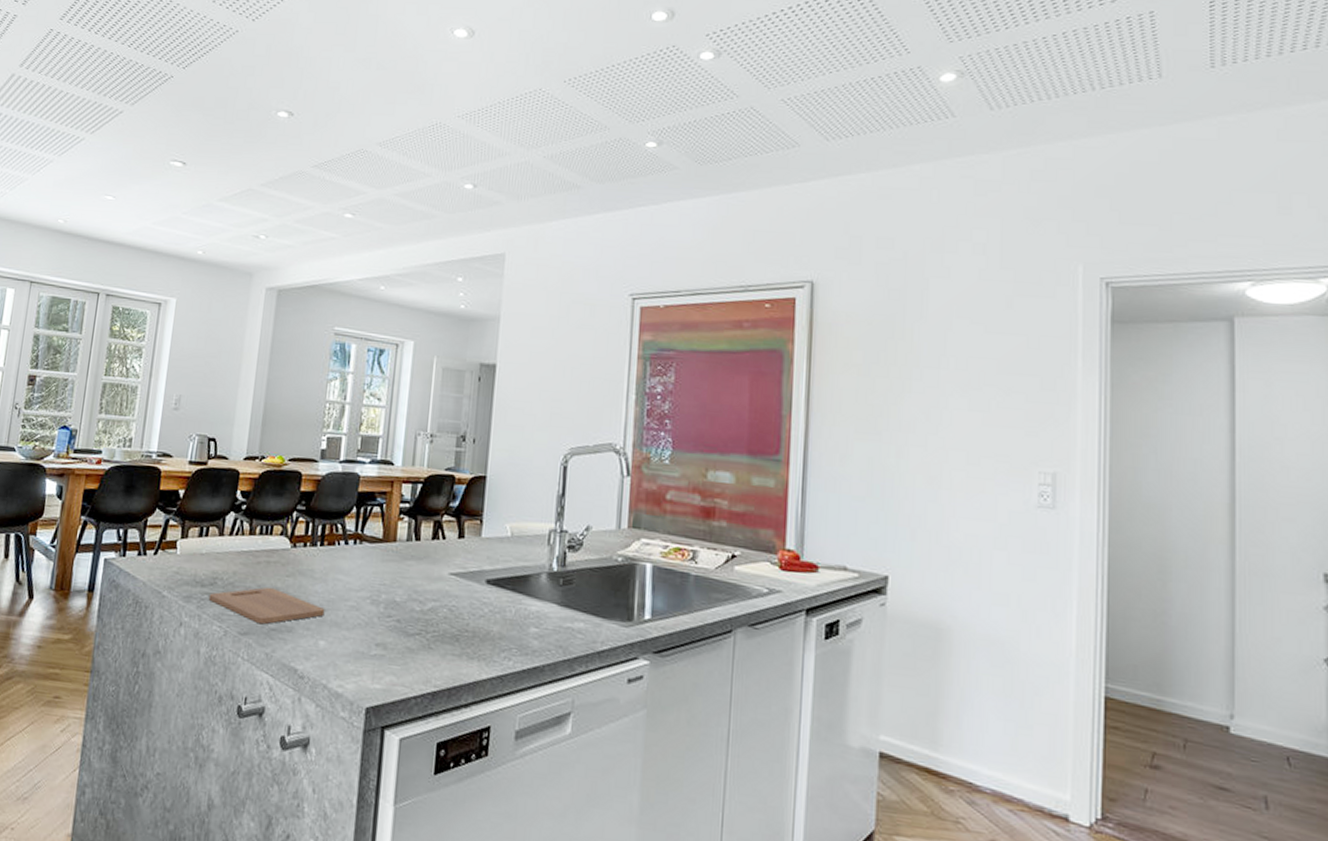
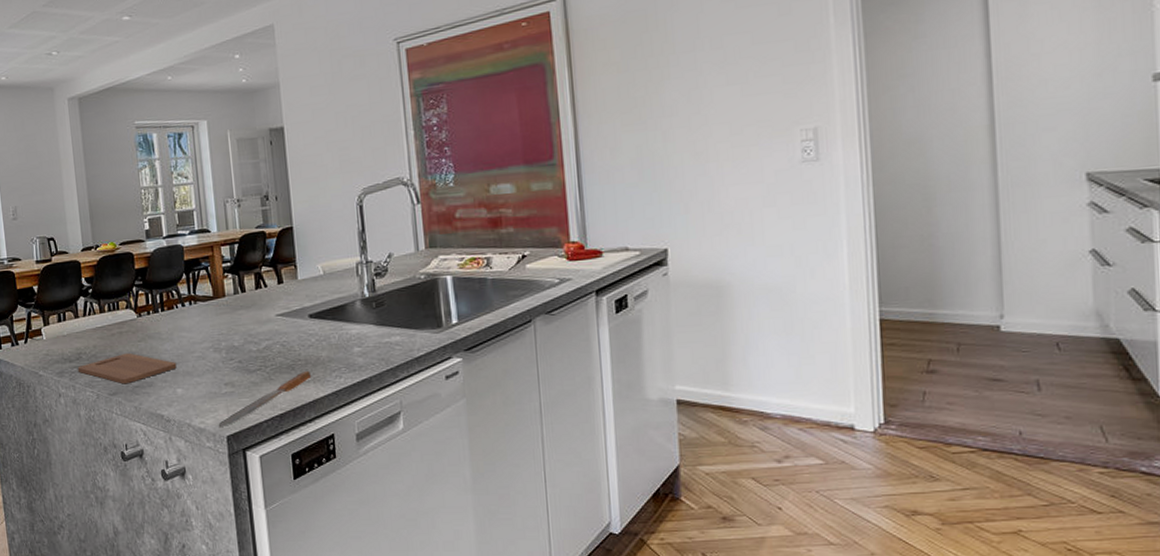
kitchen knife: none [358,644,477,697] -> present [218,370,312,428]

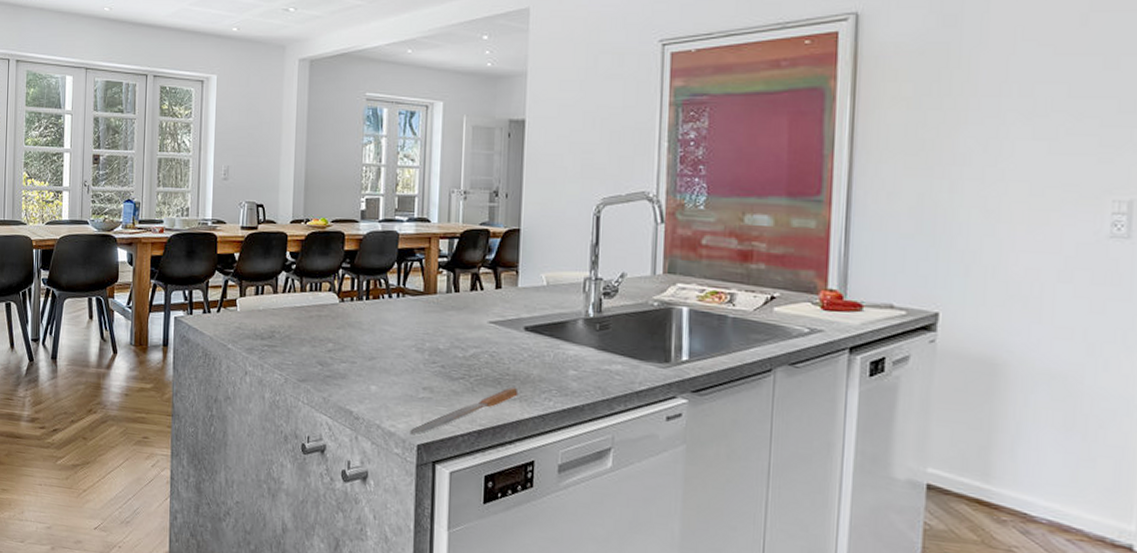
cutting board: present [77,352,177,384] -> none [268,338,374,372]

